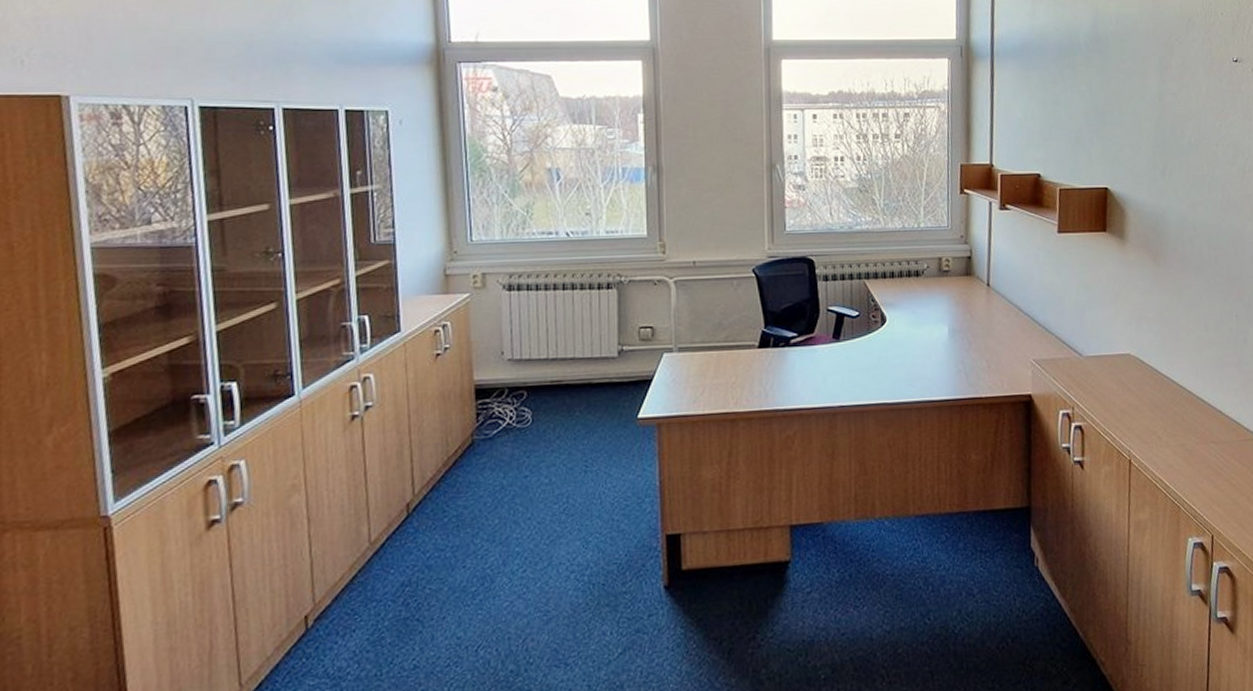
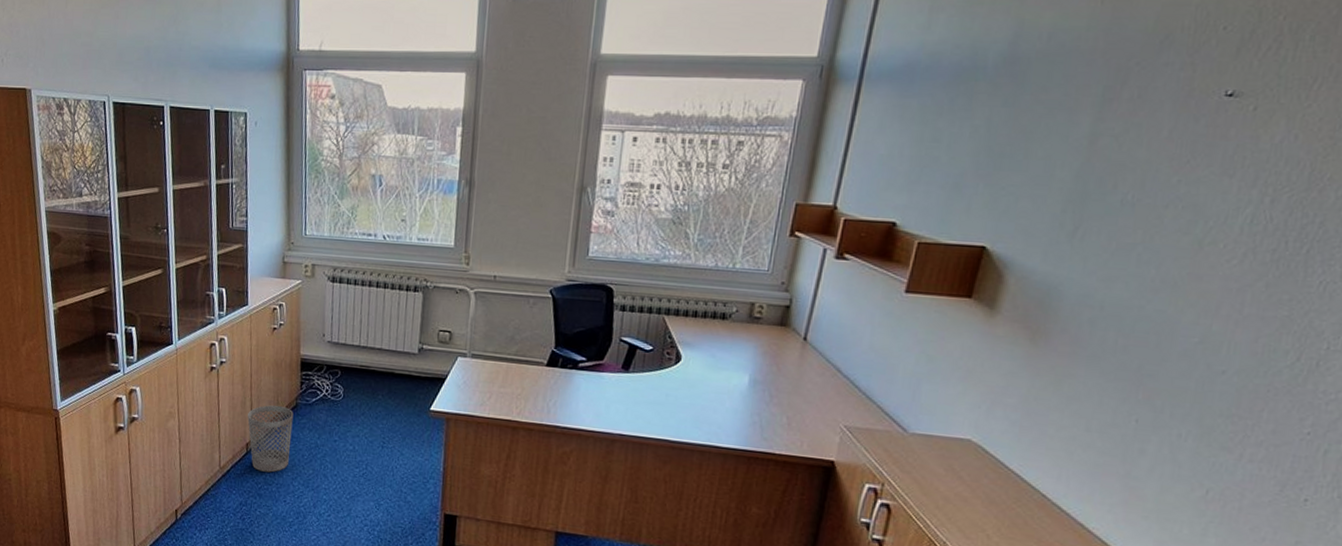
wastebasket: none [407,447,469,536] -> present [247,405,294,473]

